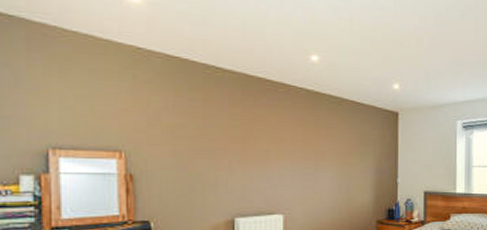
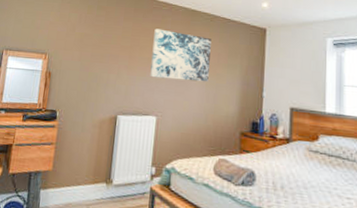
wall art: none [271,114,340,173] -> present [150,28,211,83]

